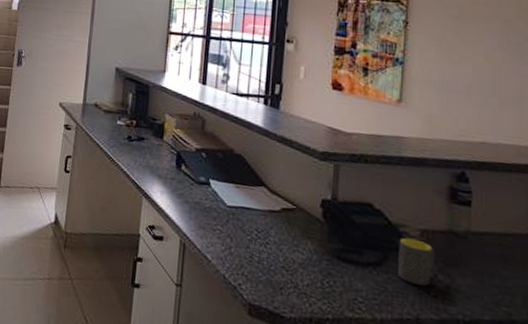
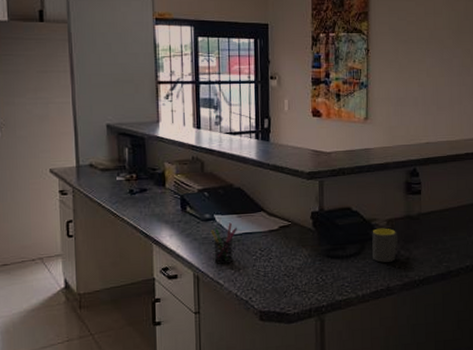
pen holder: none [204,191,234,238] -> present [211,222,238,265]

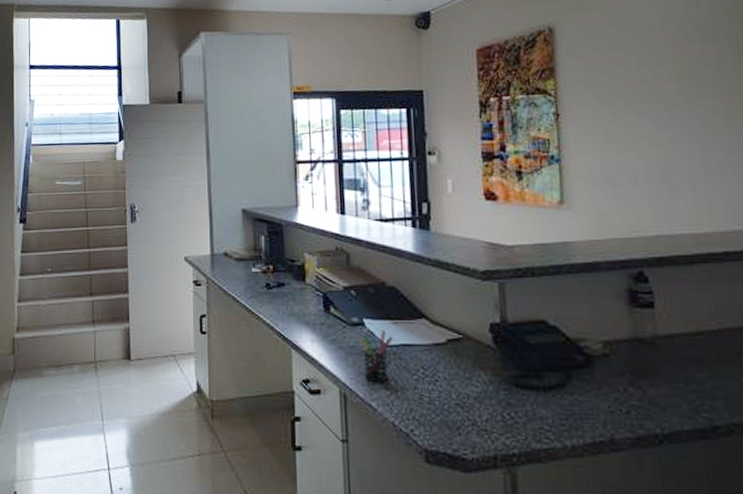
mug: present [372,228,399,263] -> none [581,352,624,403]

